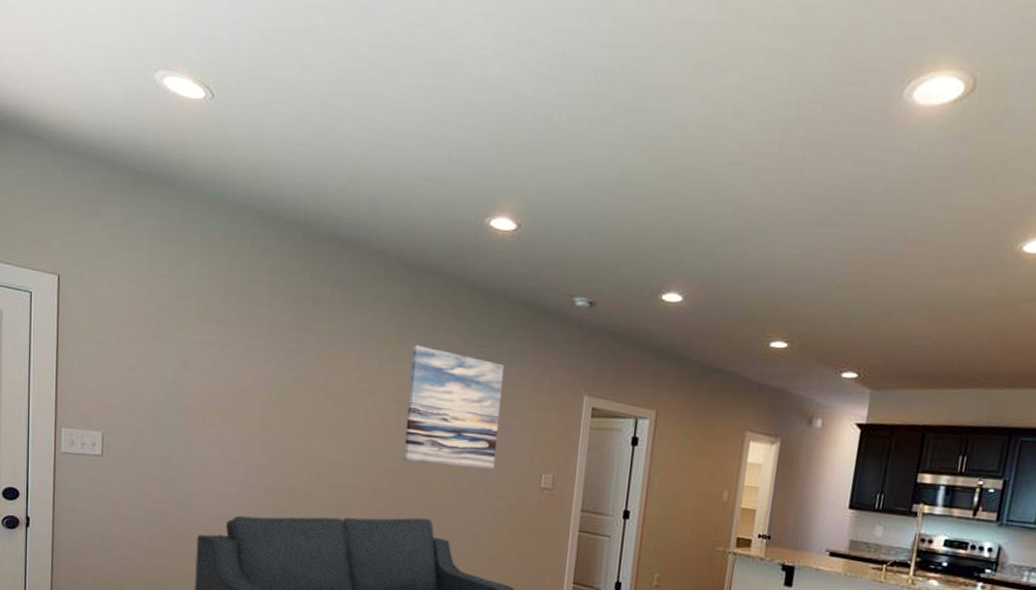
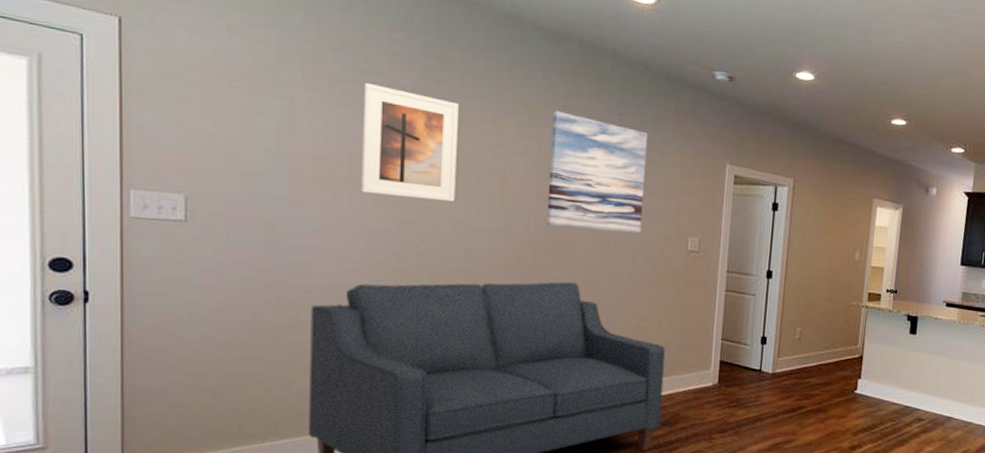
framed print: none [241,324,327,438] -> present [361,82,459,202]

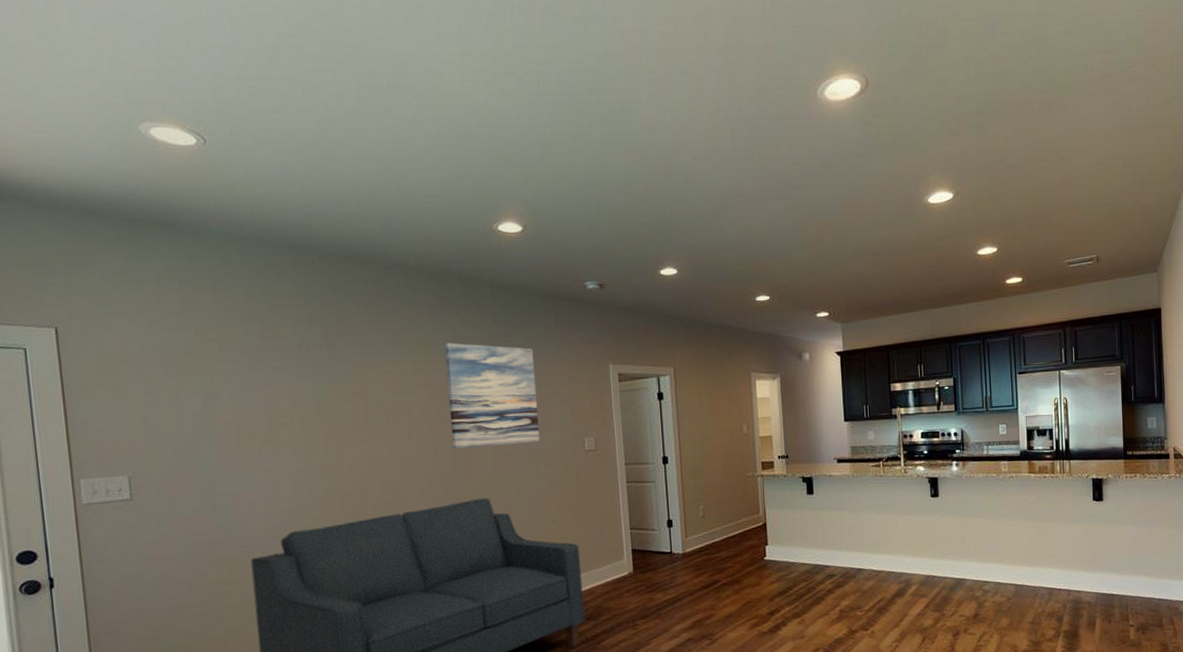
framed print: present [361,82,459,202] -> none [273,347,367,447]

